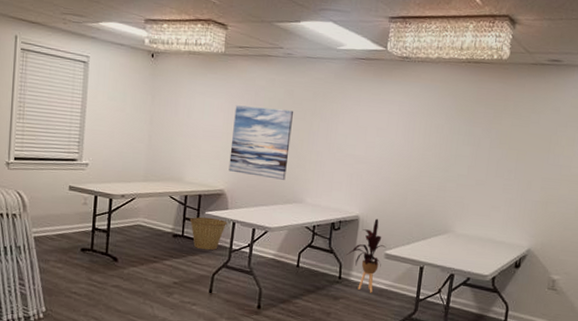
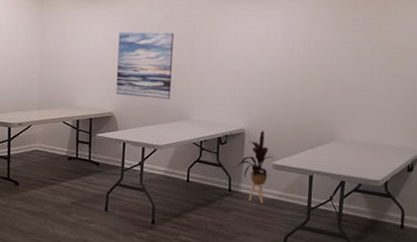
basket: present [189,217,227,250] -> none [82,139,118,170]

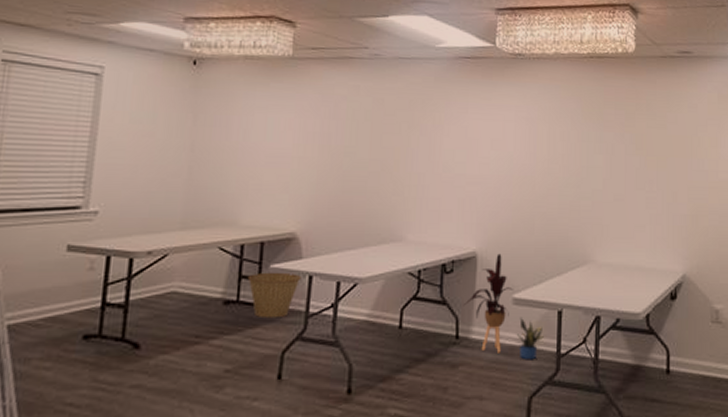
basket: none [82,139,118,170] -> present [247,272,302,319]
wall art: present [116,32,175,99] -> none [301,120,386,213]
potted plant: none [275,178,298,211] -> present [516,317,544,360]

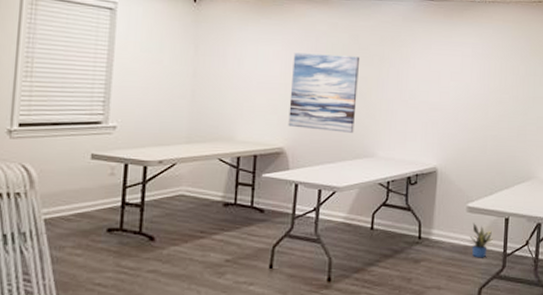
basket: present [247,272,302,319] -> none [243,180,289,219]
wall art: none [301,120,386,213] -> present [288,52,360,133]
house plant: present [463,253,514,353] -> none [425,169,469,252]

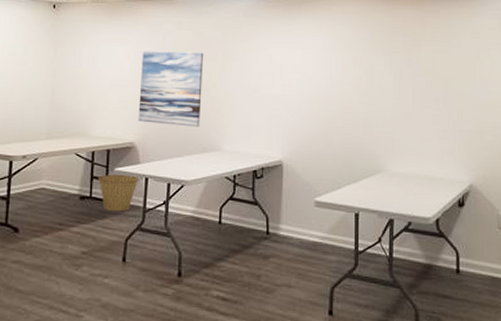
basket: none [243,180,289,219] -> present [97,174,140,212]
potted plant: present [469,222,493,258] -> none [318,217,343,256]

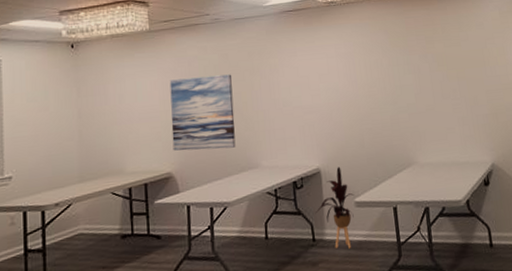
basket: present [97,174,140,212] -> none [138,205,181,245]
house plant: none [272,162,316,248] -> present [315,167,355,249]

